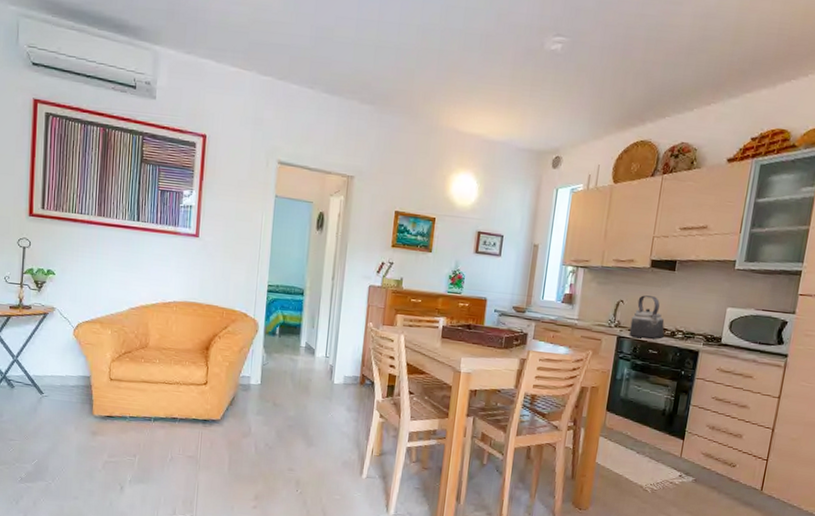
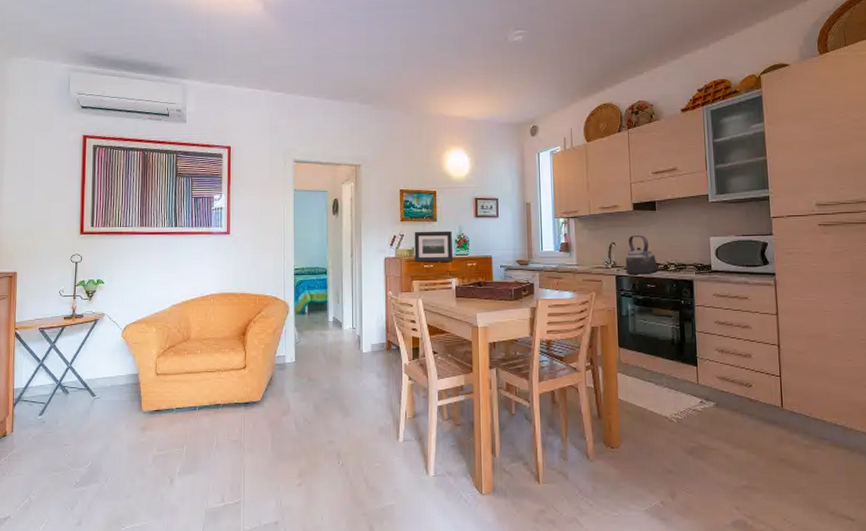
picture frame: none [401,260,447,299] -> present [414,231,454,262]

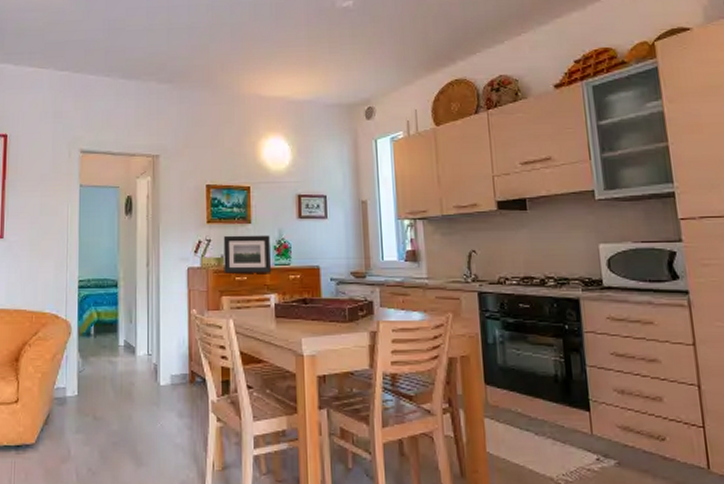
kettle: present [625,235,658,275] -> none [489,241,533,292]

